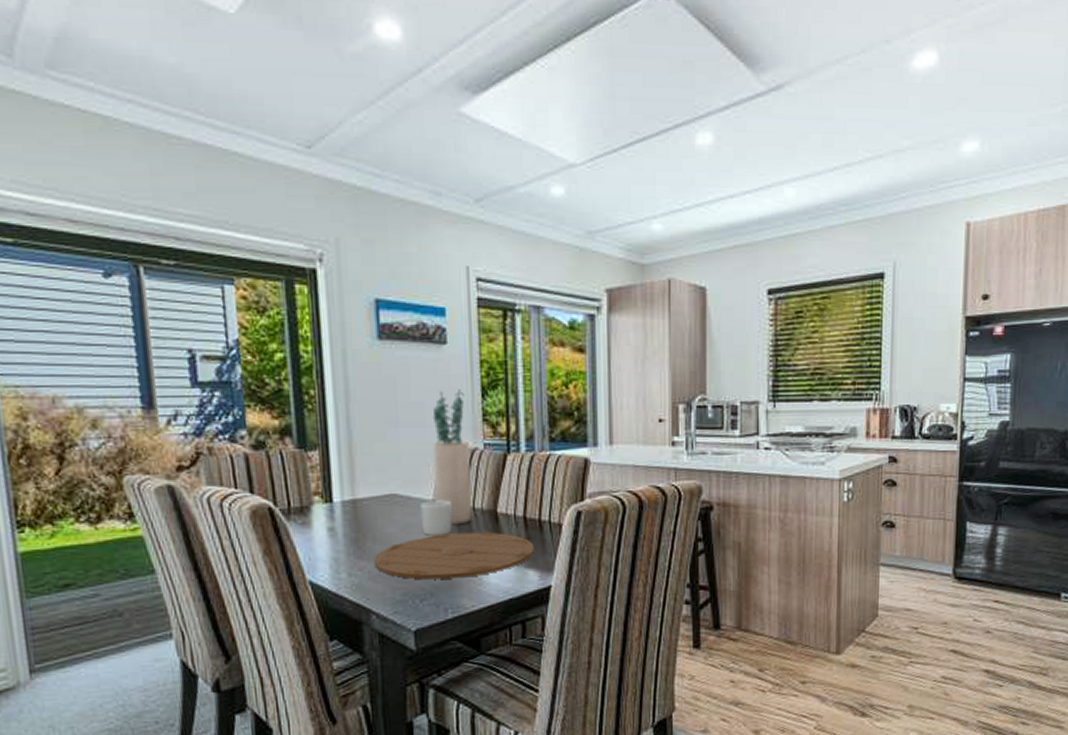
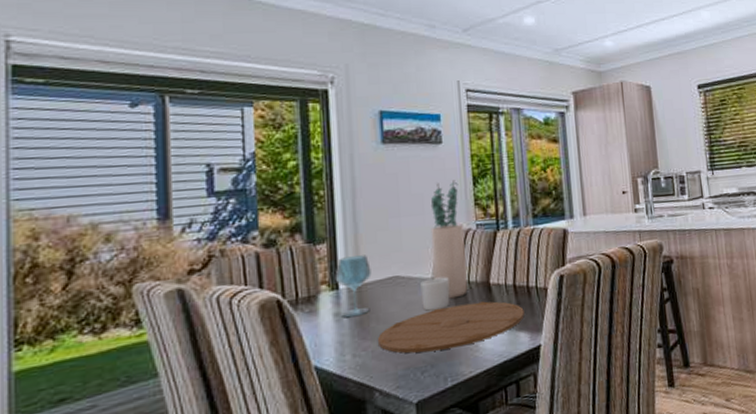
wine glass: none [328,467,367,534] -> present [334,255,372,318]

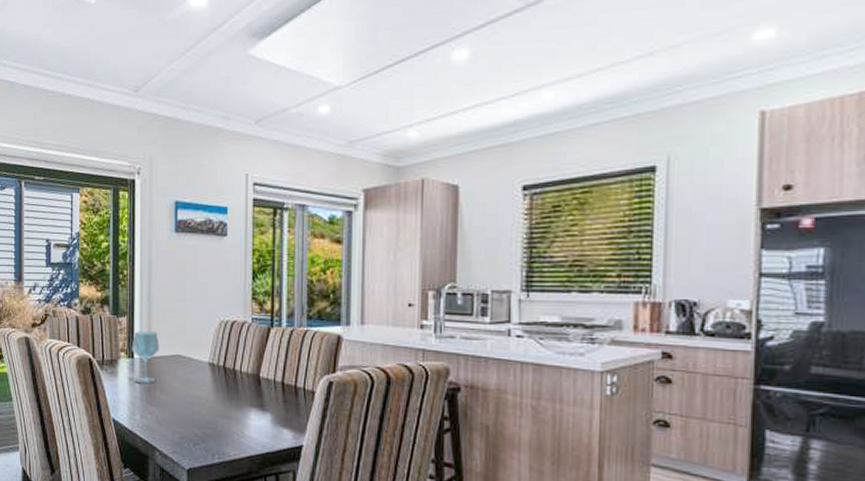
placemat: present [377,301,525,354] -> none [160,390,290,430]
mug: present [420,277,450,311] -> none [198,362,223,392]
vase: present [430,180,468,299] -> none [210,273,241,385]

